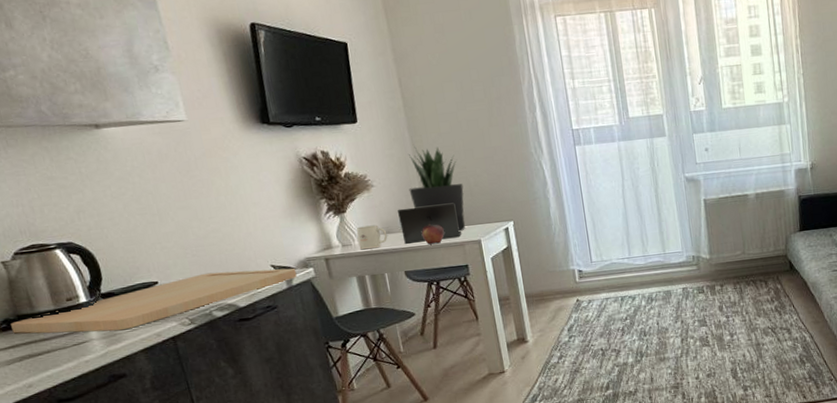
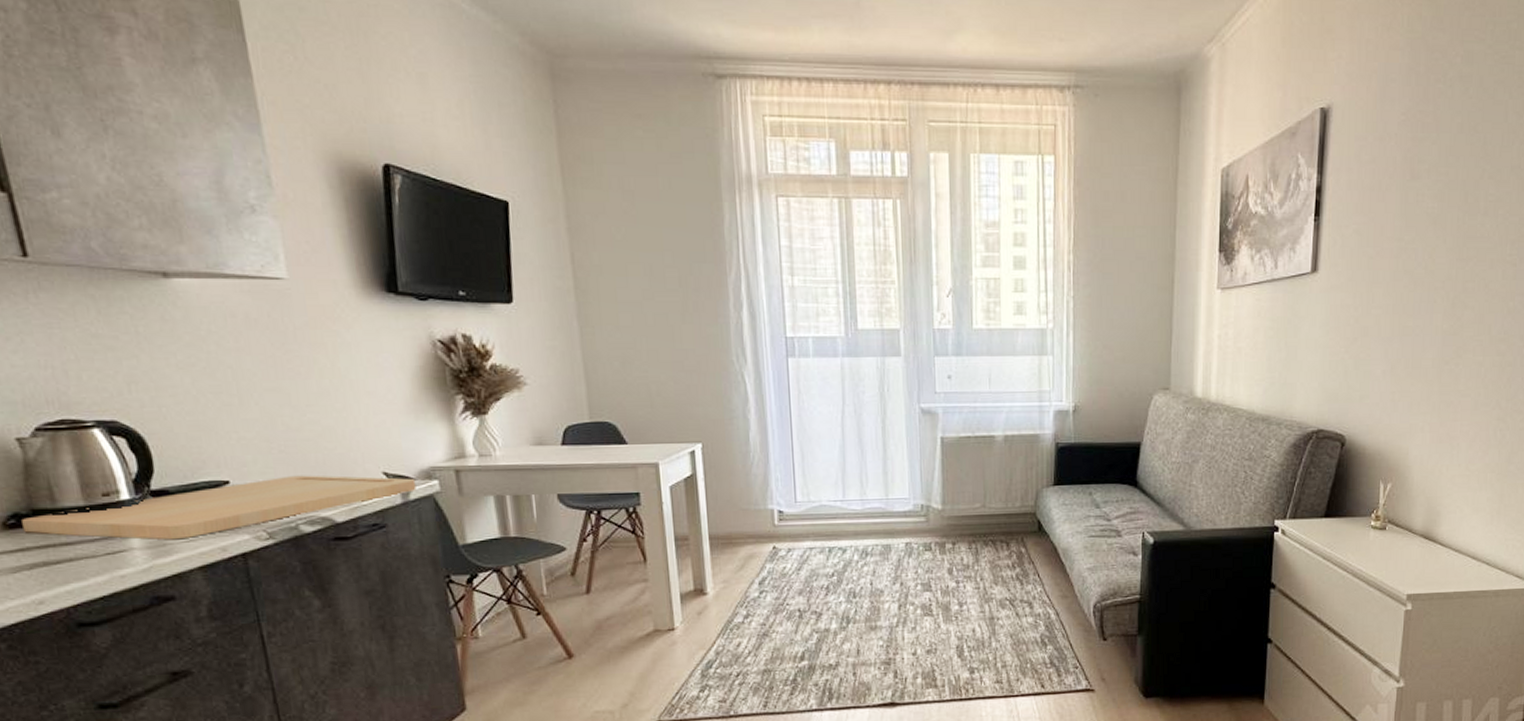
mug: present [356,225,388,250] -> none [499,433,539,463]
laptop: present [397,204,462,244] -> none [555,415,636,460]
planter: present [409,146,466,232] -> none [572,340,642,451]
fruit: present [421,223,445,245] -> none [583,437,613,463]

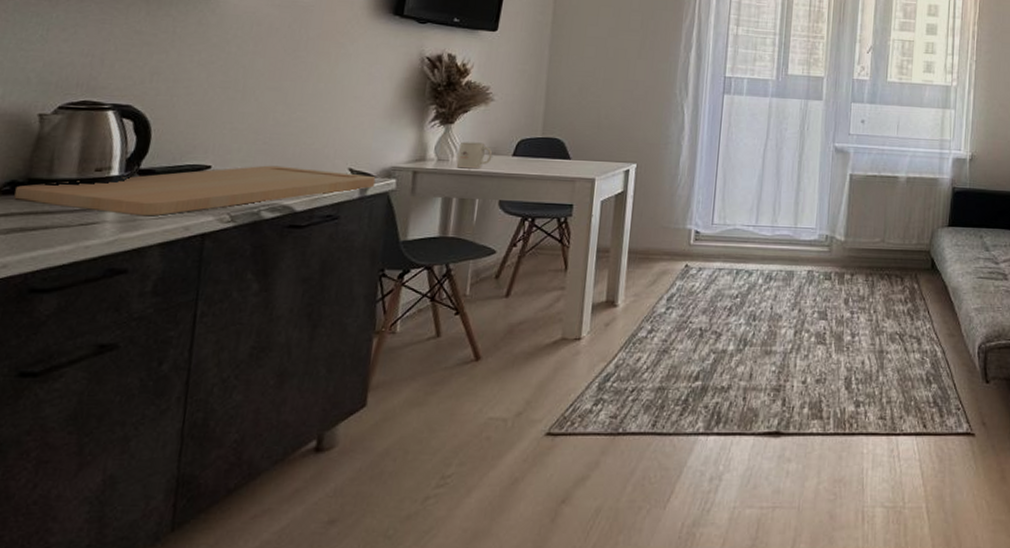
mug: none [499,433,539,463] -> present [456,142,493,169]

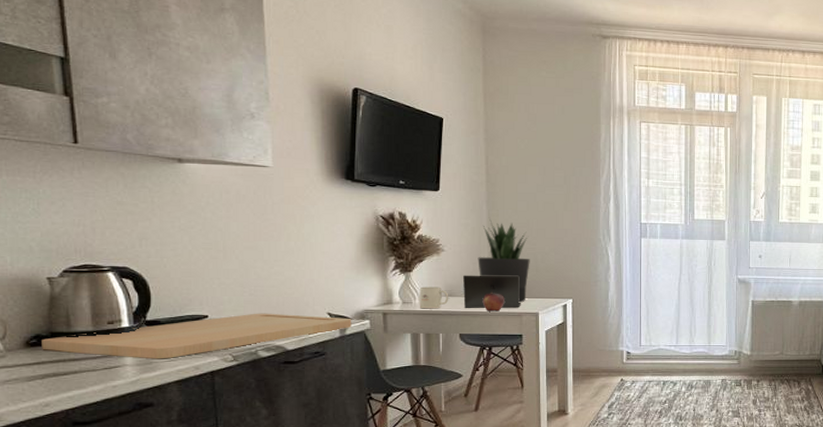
laptop: none [508,129,577,172] -> present [463,275,522,308]
fruit: none [530,151,557,175] -> present [482,292,504,311]
planter: none [531,66,592,166] -> present [478,219,530,303]

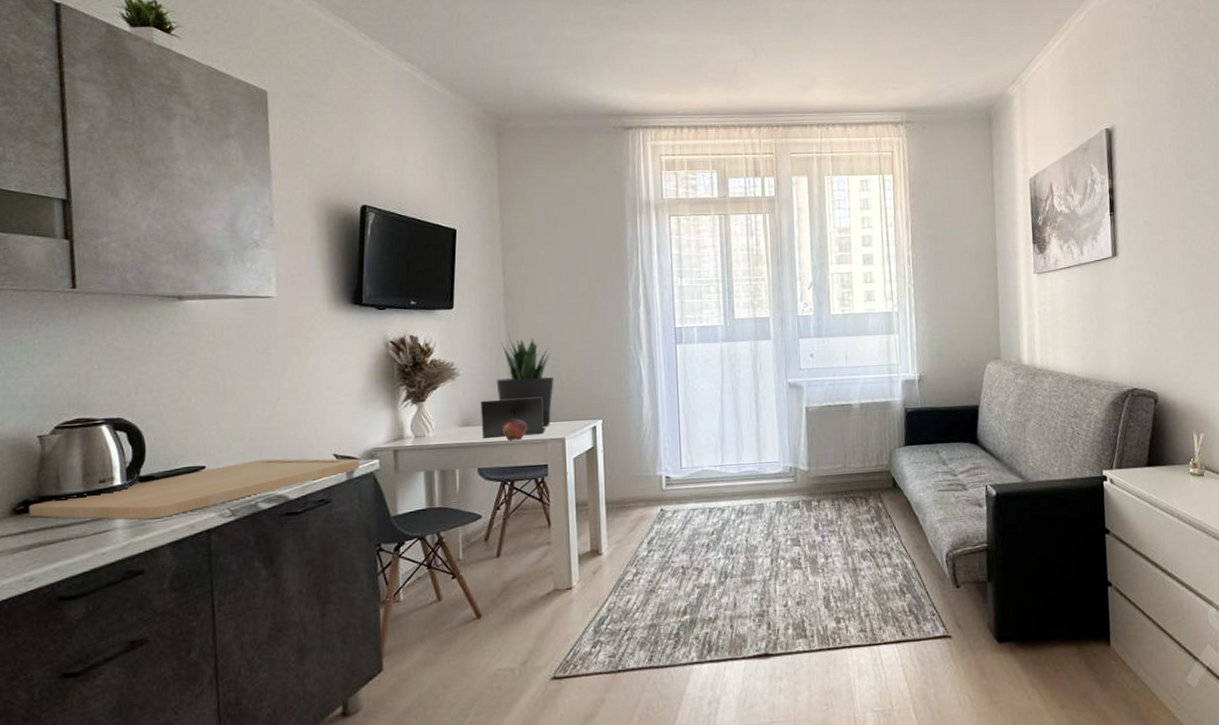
mug: present [419,287,449,309] -> none [433,416,466,443]

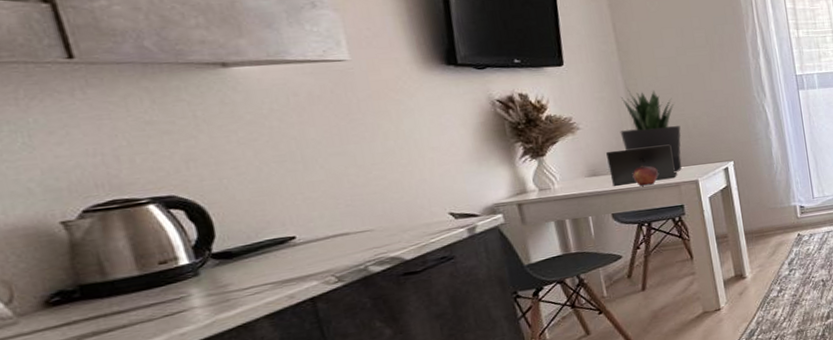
cutting board: present [29,458,360,520] -> none [67,215,482,309]

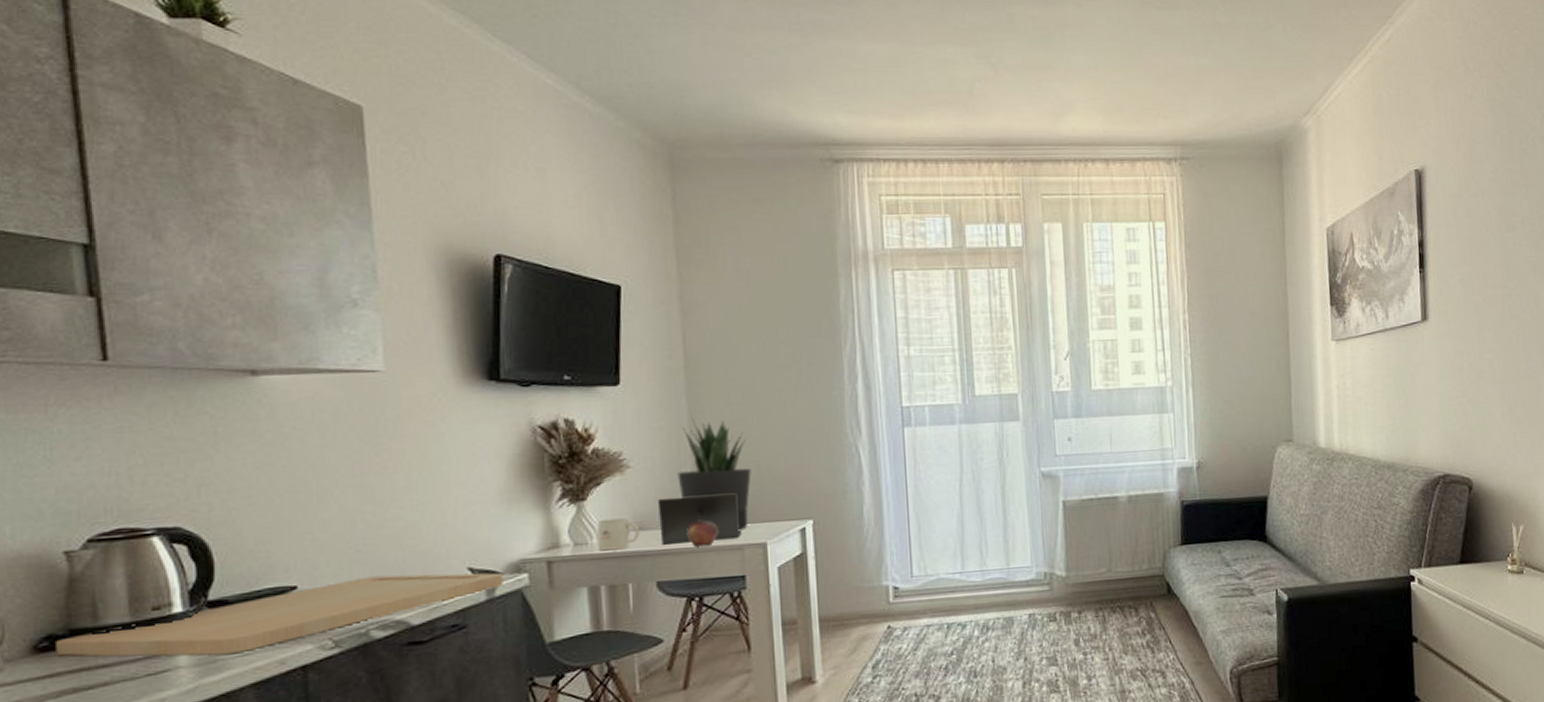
cutting board: none [67,215,482,309] -> present [56,572,503,658]
mug: none [557,167,594,194] -> present [597,518,640,551]

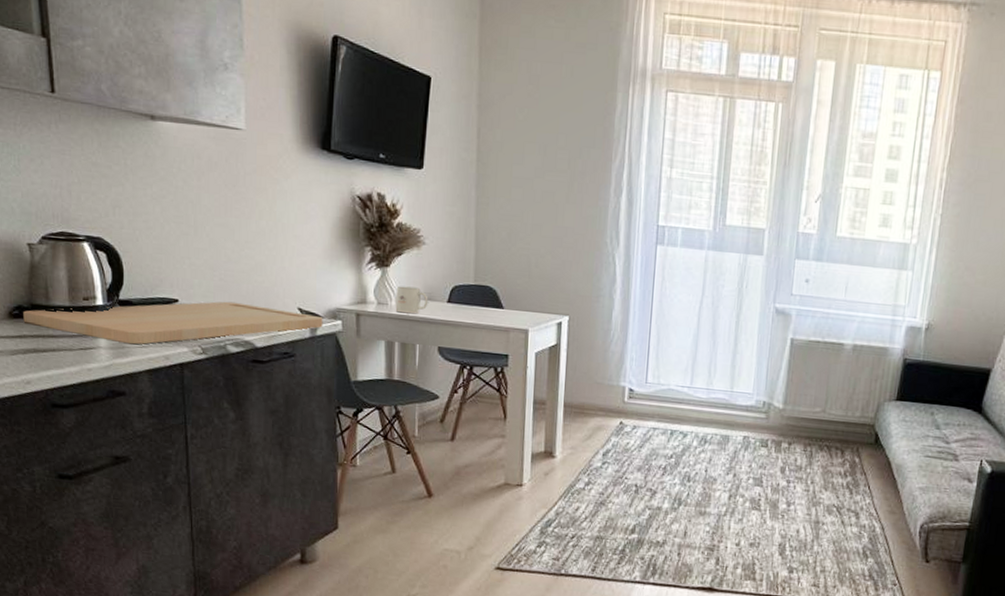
laptop: present [658,494,743,545] -> none [444,275,510,322]
planter: present [677,419,751,531] -> none [462,209,522,316]
fruit: present [686,518,718,547] -> none [465,298,490,324]

